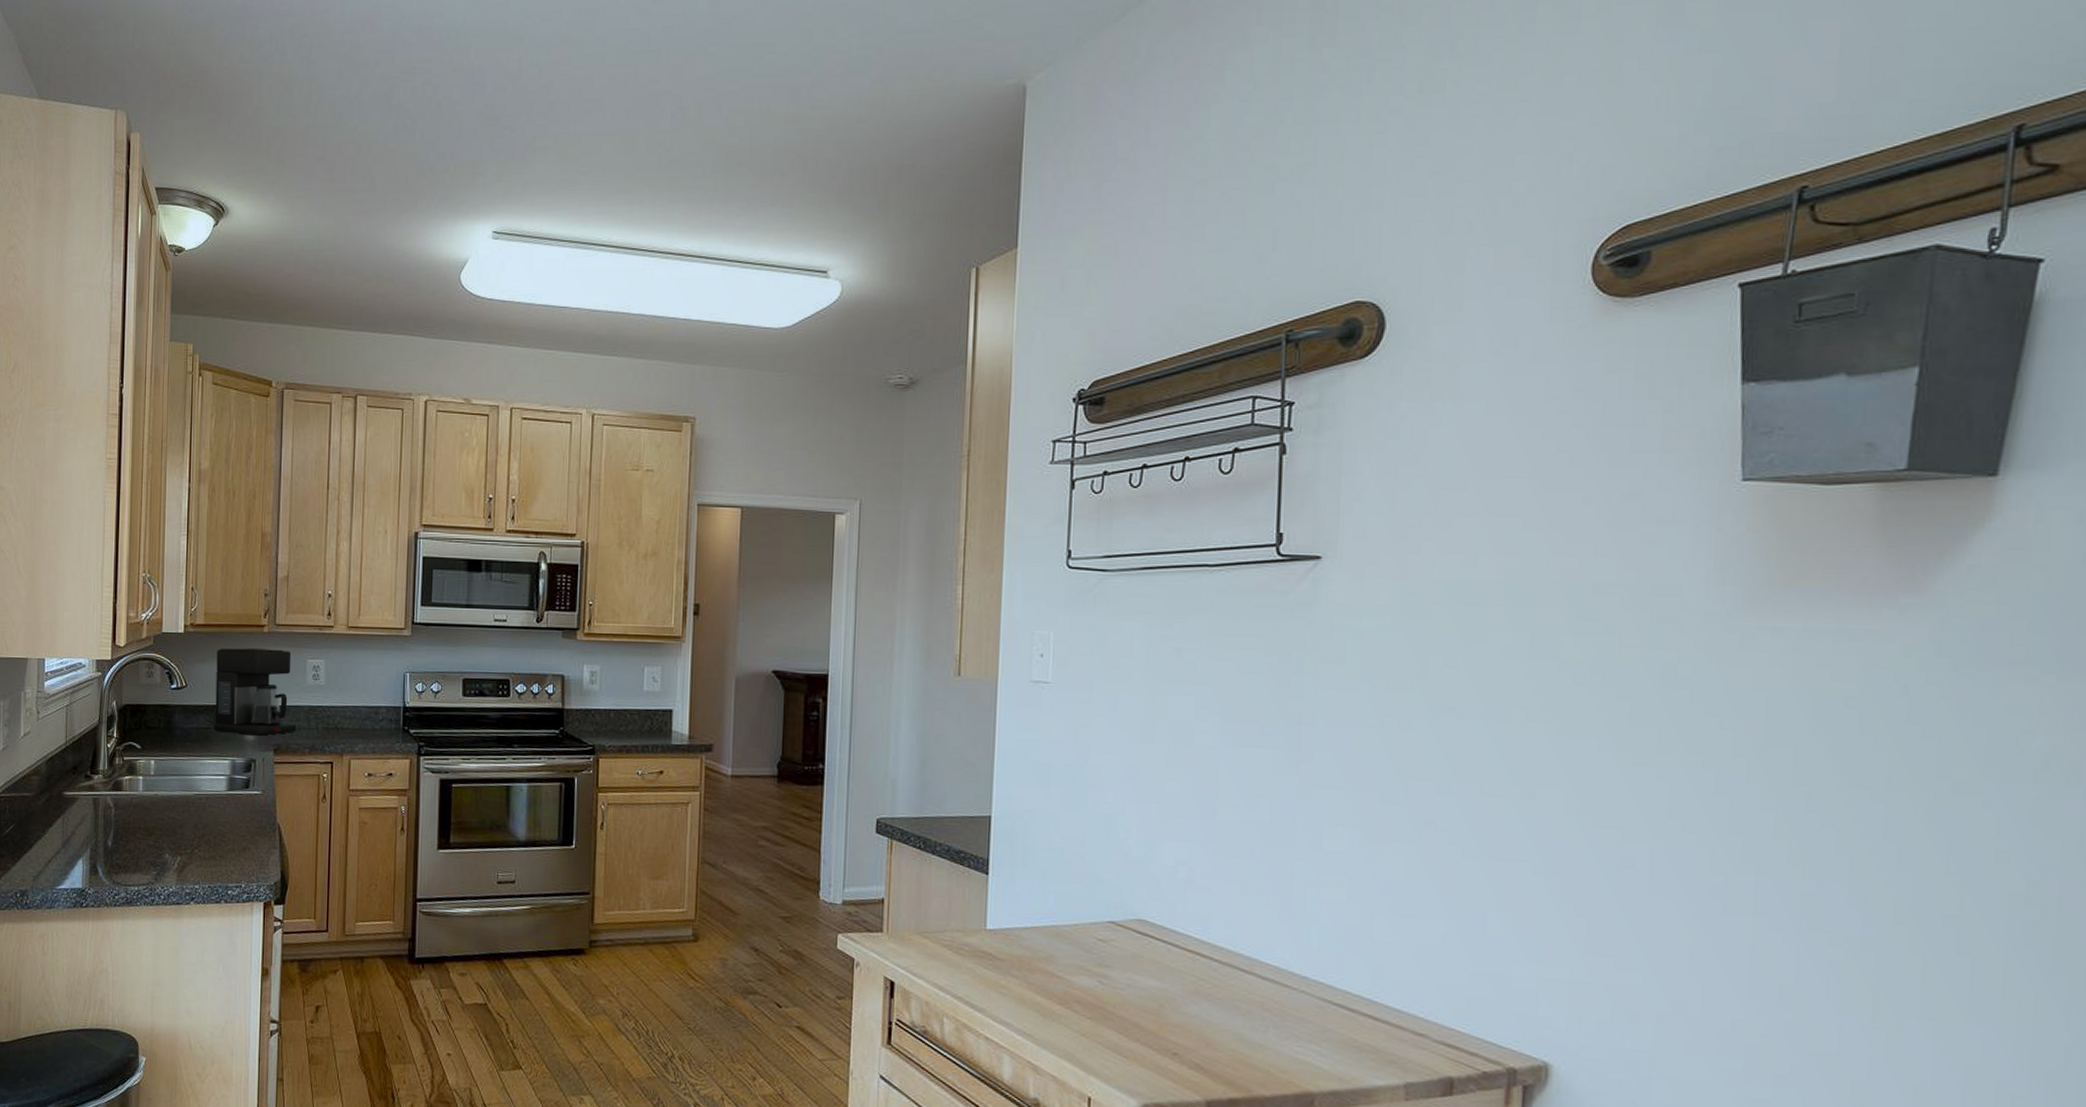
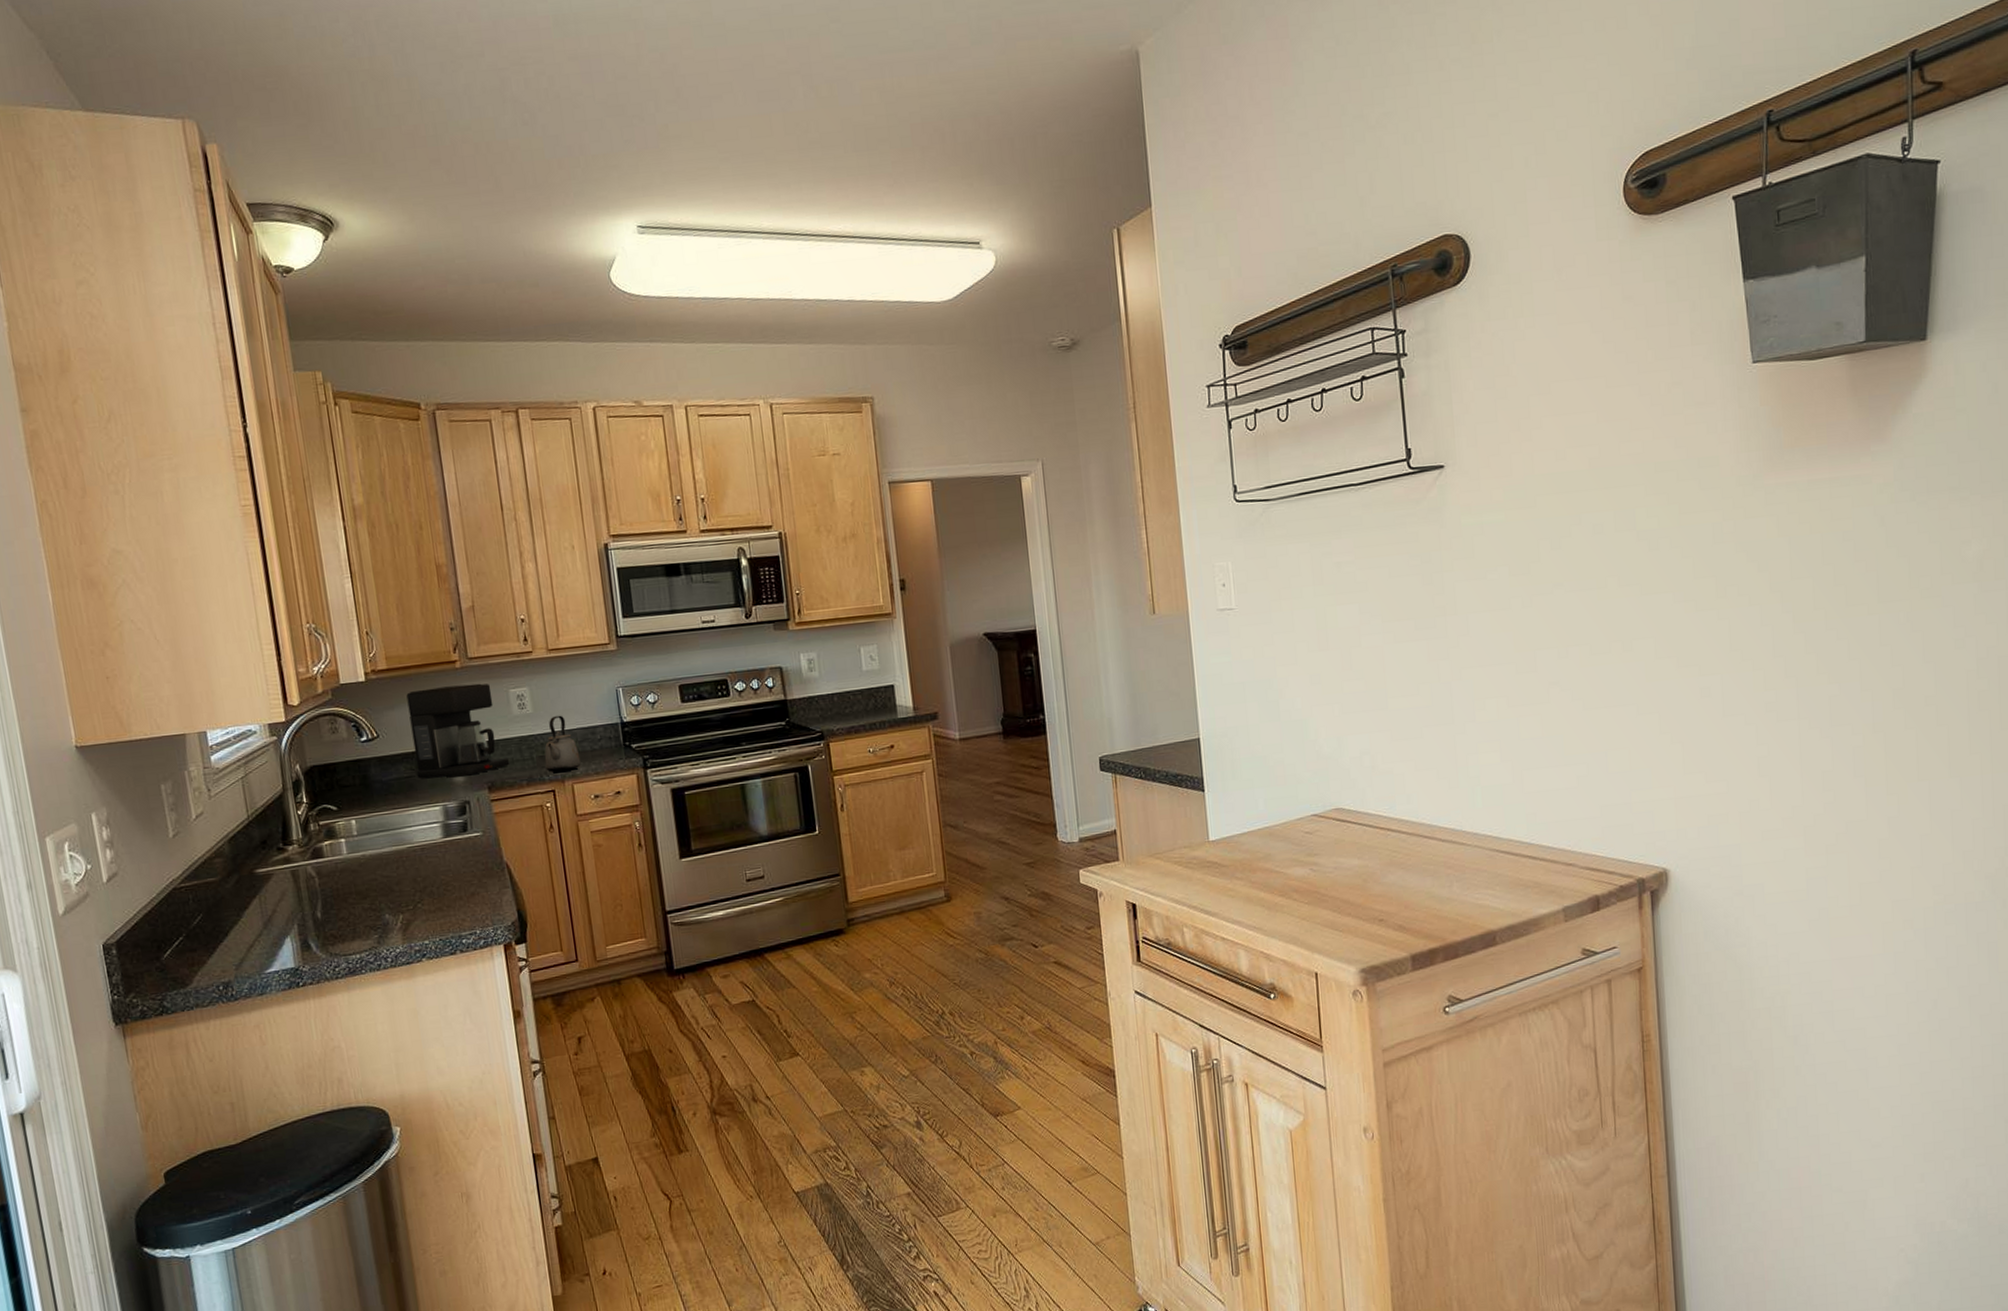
kettle: none [328,691,361,747] -> present [544,715,581,773]

